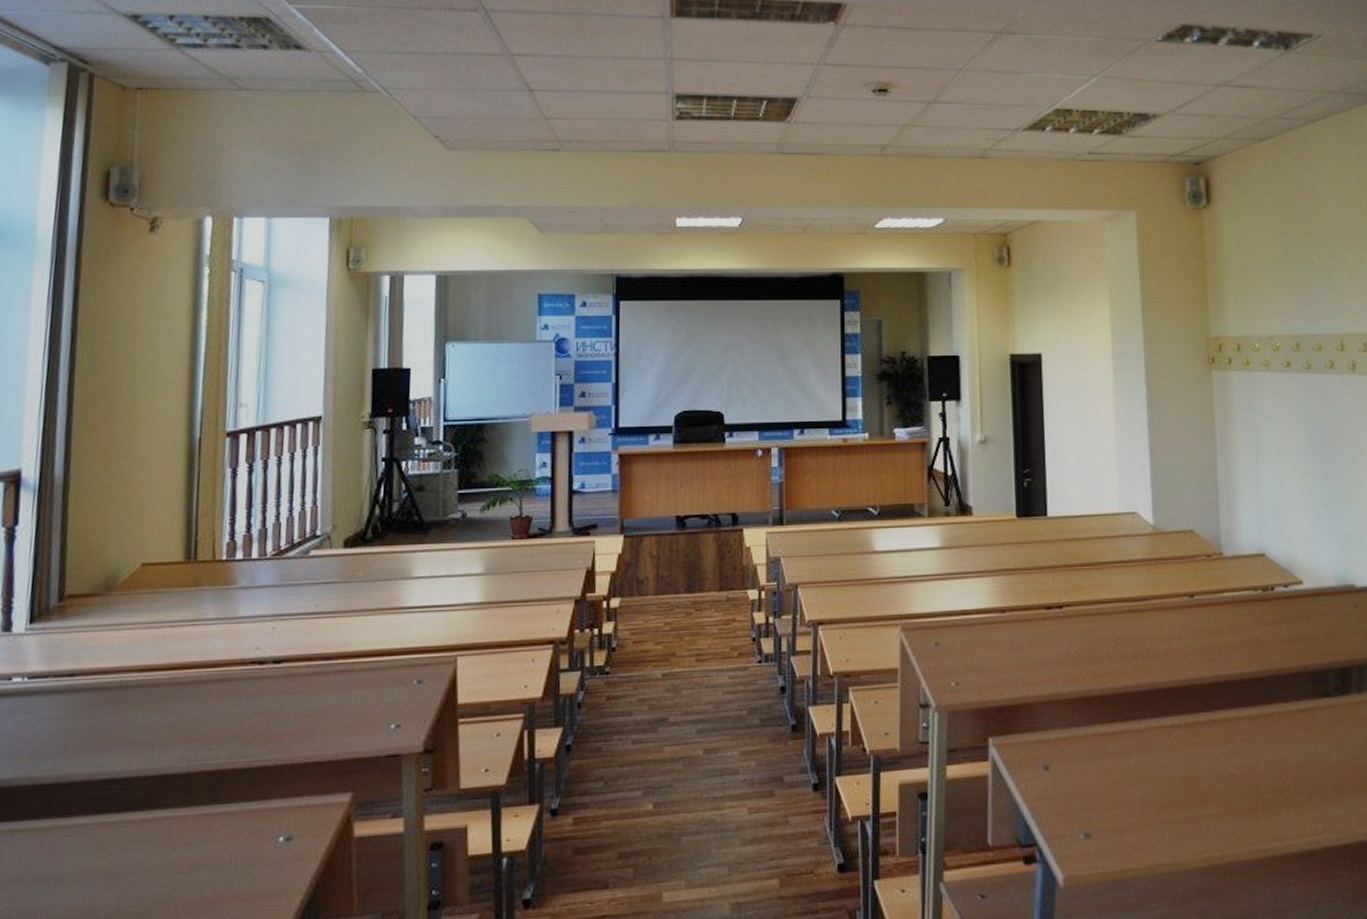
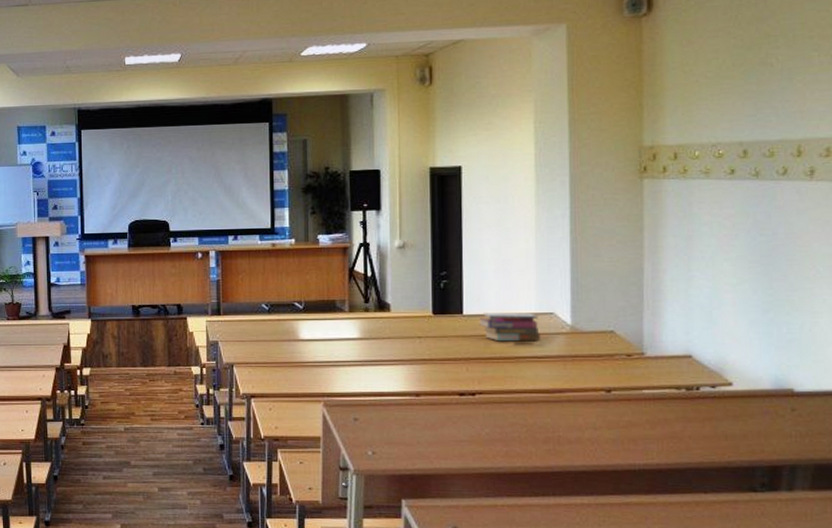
books: none [1064,512,1124,546] -> present [479,311,540,342]

